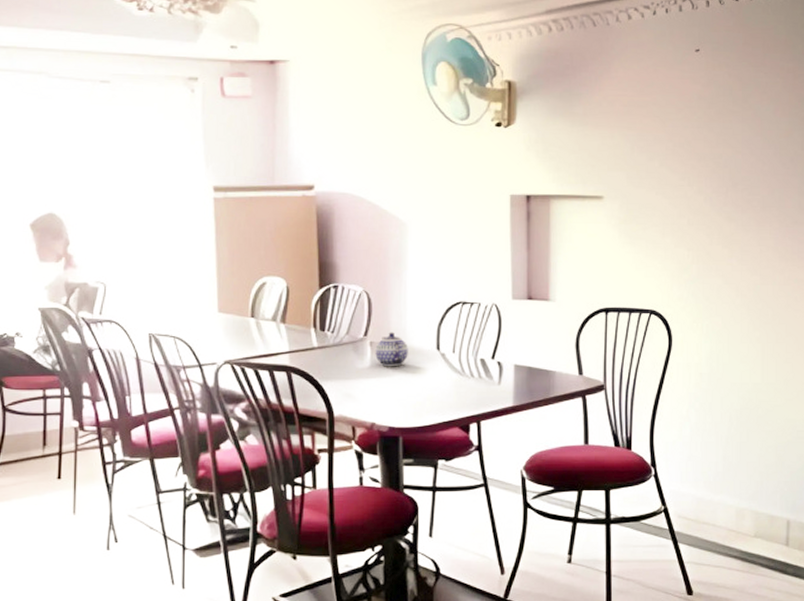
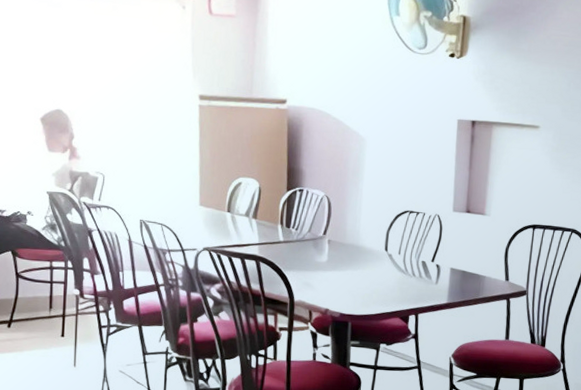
teapot: present [375,332,408,367] -> none [332,232,361,263]

